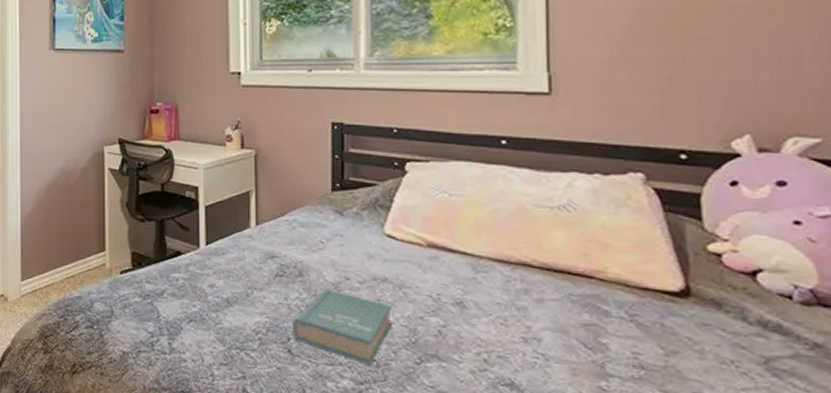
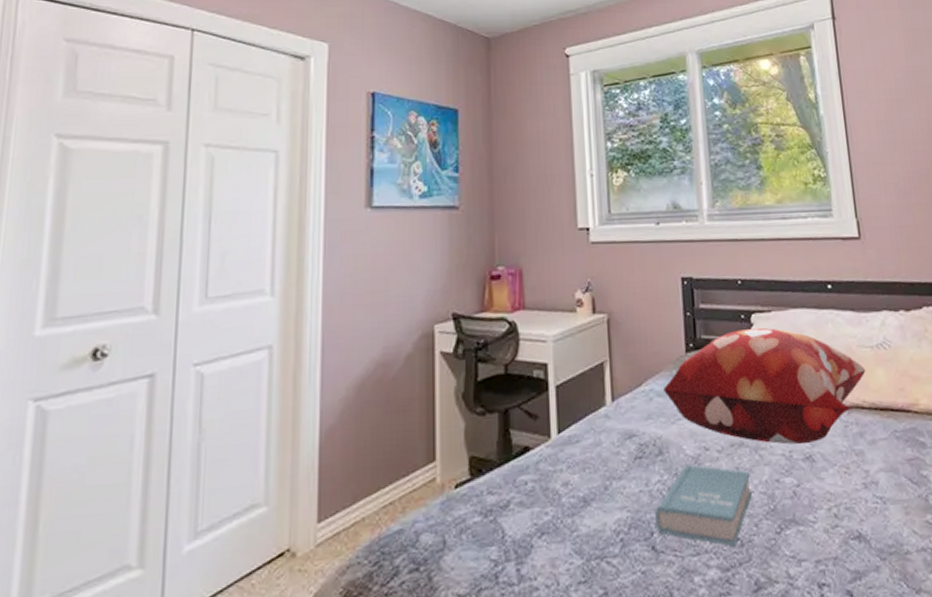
decorative pillow: none [307,176,540,290] -> present [663,328,866,445]

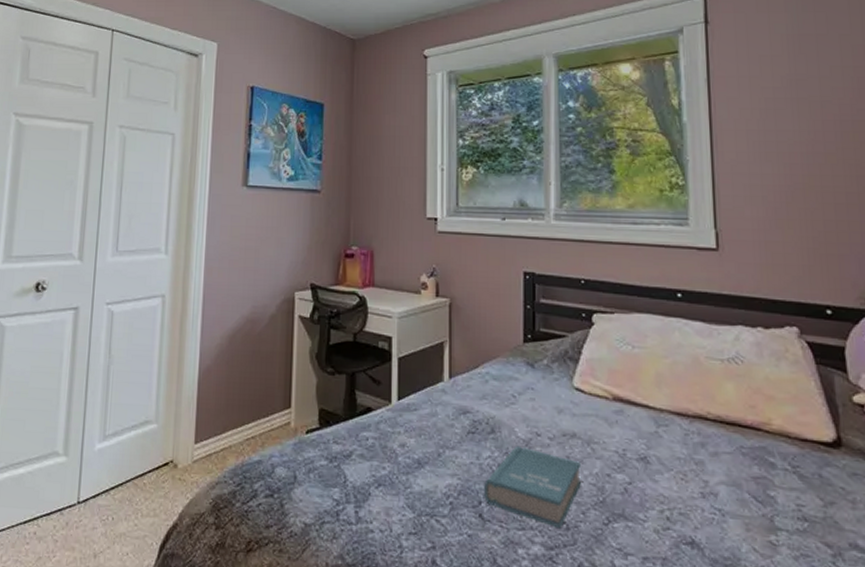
decorative pillow: present [663,328,866,445] -> none [499,327,714,445]

